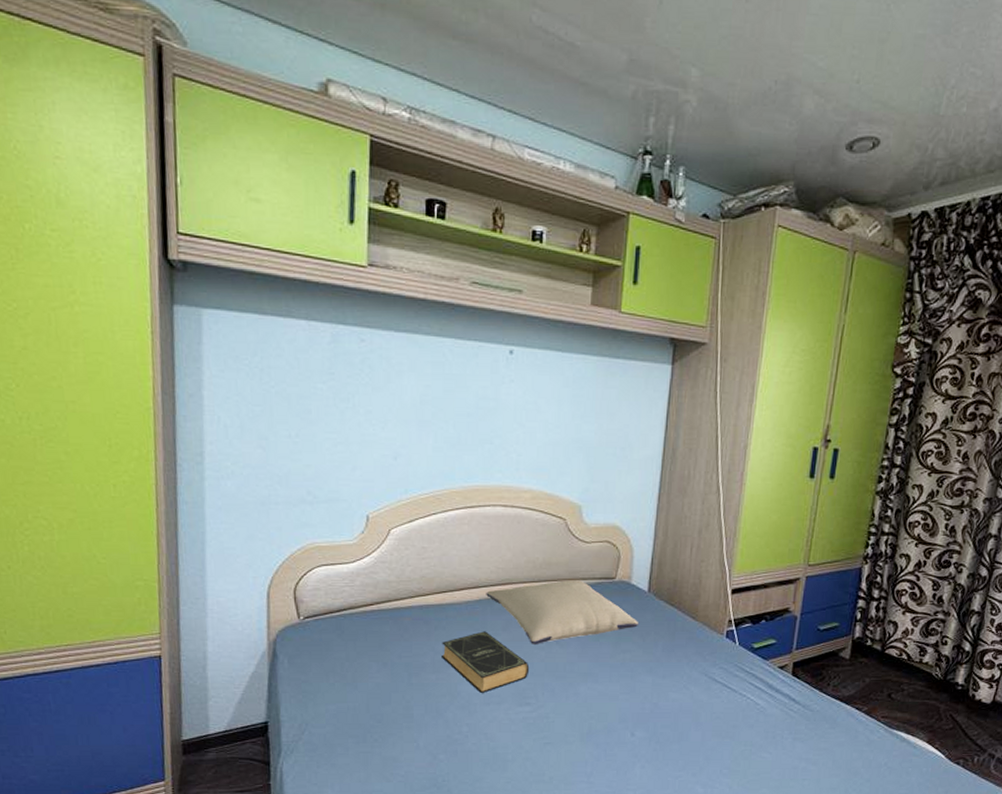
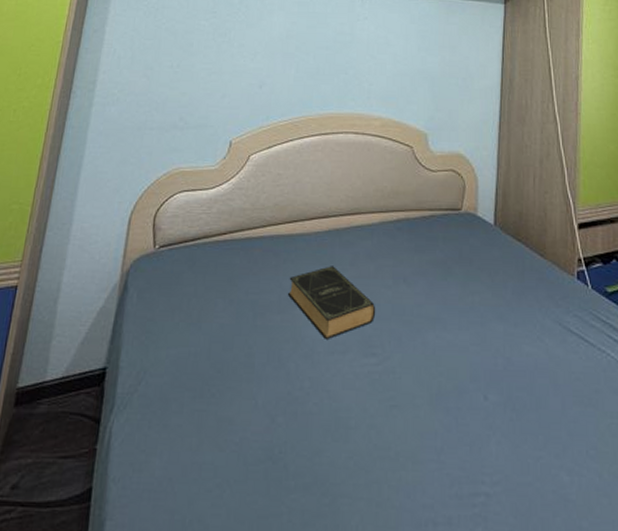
pillow: present [486,580,639,644] -> none [335,211,487,282]

